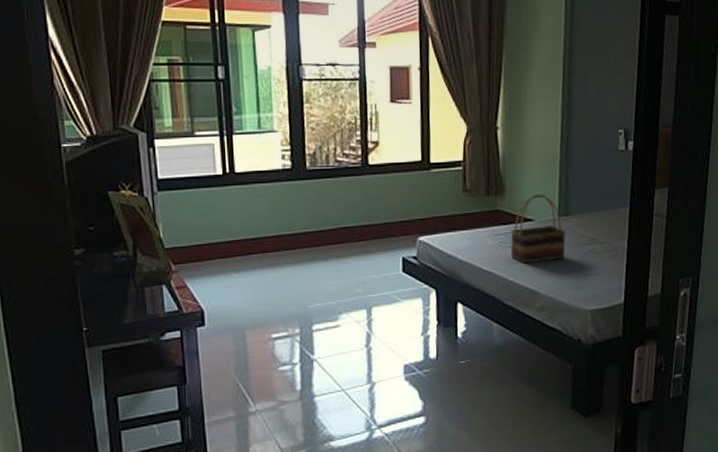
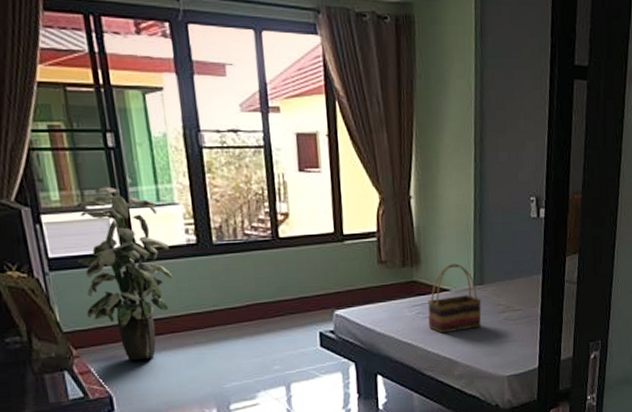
indoor plant: none [183,115,267,278] -> present [76,186,173,361]

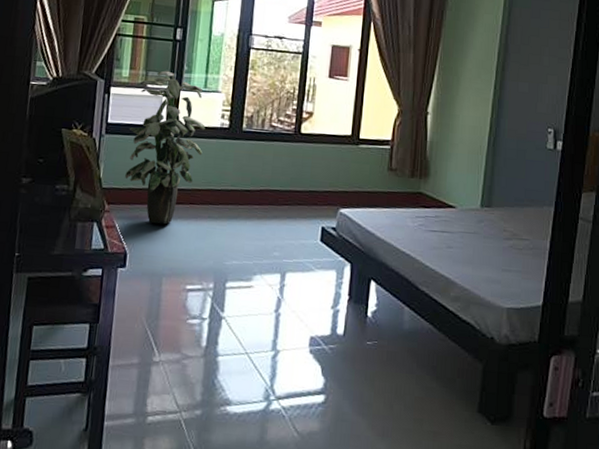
woven basket: present [427,263,482,334] -> none [430,181,488,251]

